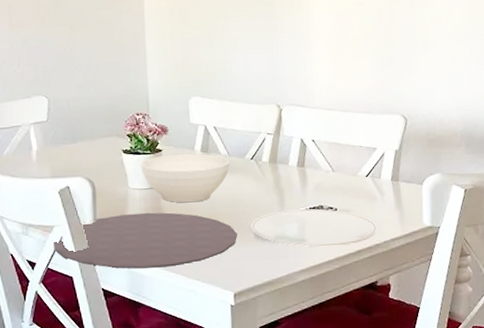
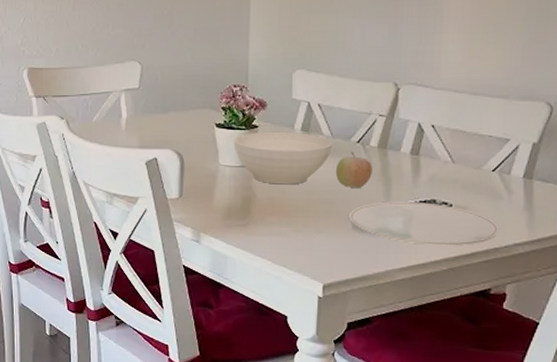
placemat: present [53,212,237,269] -> none [137,191,333,250]
fruit: none [234,168,267,201] -> present [335,152,373,188]

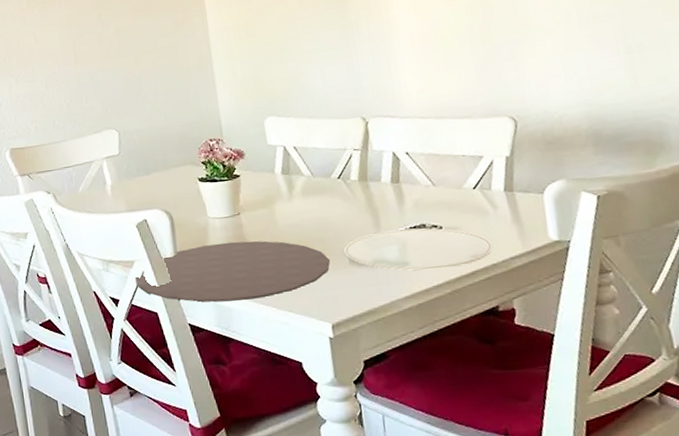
placemat: none [137,191,333,250] -> present [135,240,330,302]
bowl: present [233,131,333,185] -> none [218,176,315,230]
fruit: present [335,152,373,188] -> none [322,188,359,224]

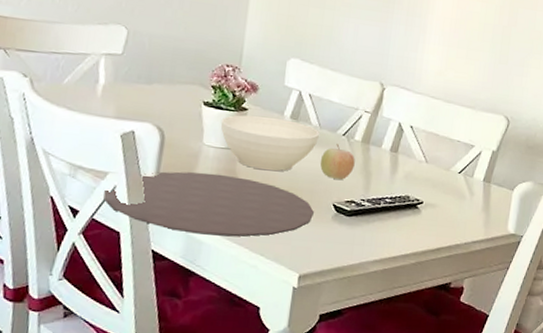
bowl: none [218,176,315,230] -> present [221,115,321,172]
fruit: none [322,188,359,224] -> present [320,144,355,180]
plate: present [343,227,494,271] -> none [329,194,462,241]

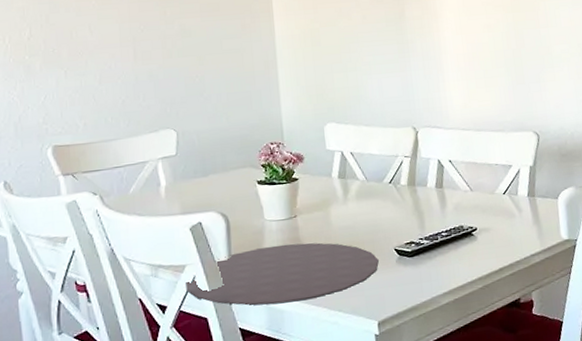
bowl: present [221,115,321,172] -> none [276,180,369,233]
fruit: present [320,144,355,180] -> none [373,192,406,226]

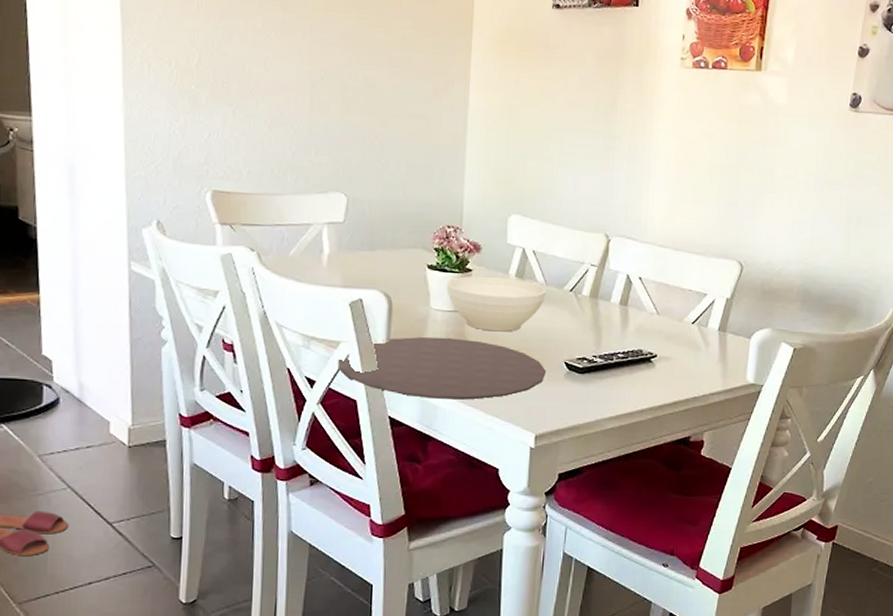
bowl: none [276,180,369,233] -> present [446,275,547,332]

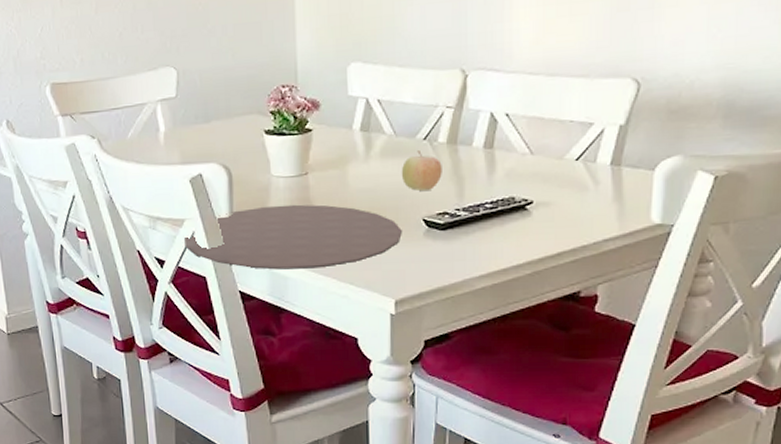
bowl: present [446,275,547,332] -> none [286,133,397,194]
fruit: none [548,300,584,336] -> present [401,150,442,191]

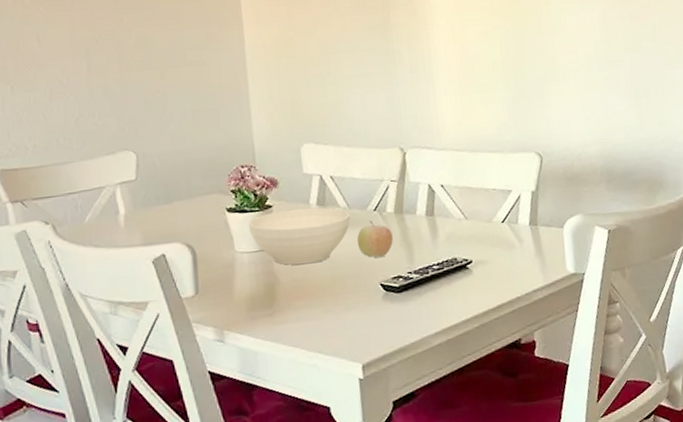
placemat: present [184,204,402,270] -> none [148,277,363,347]
bowl: none [286,133,397,194] -> present [248,207,351,266]

